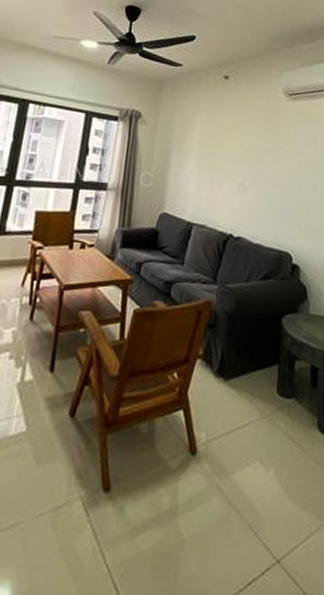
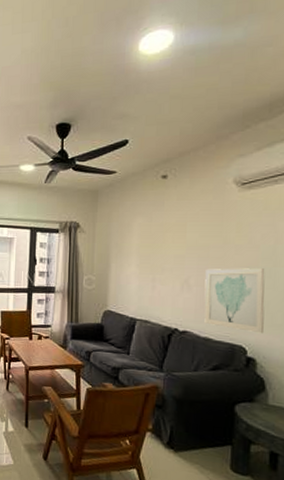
wall art: none [257,172,307,240] -> present [204,268,265,334]

